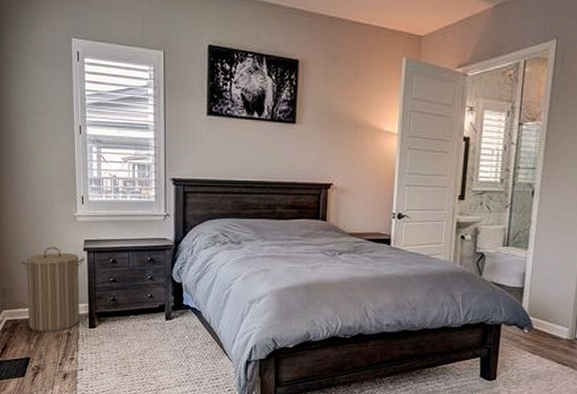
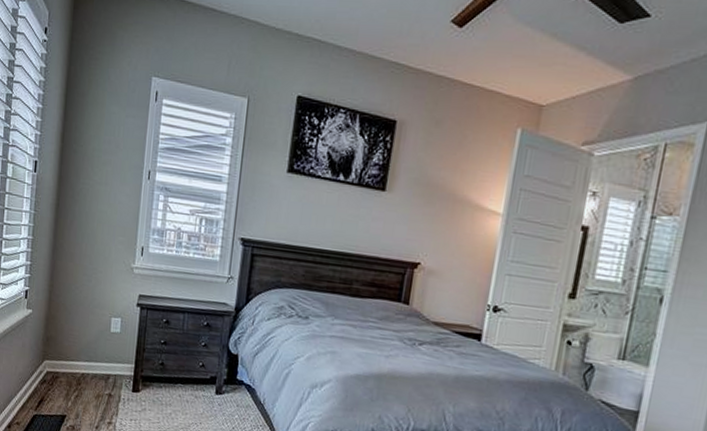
laundry hamper: present [20,247,85,332] -> none [68,297,137,391]

